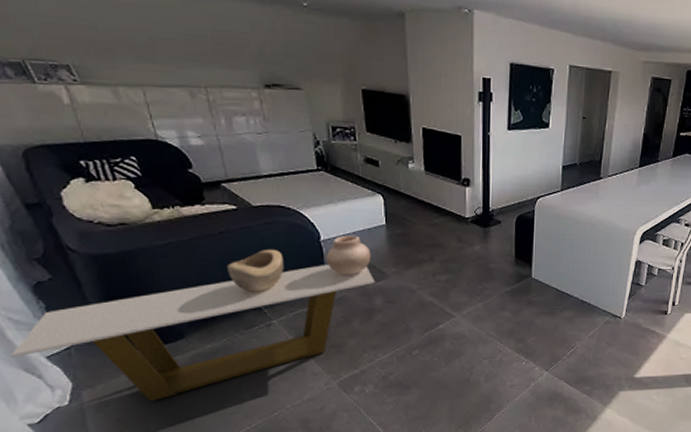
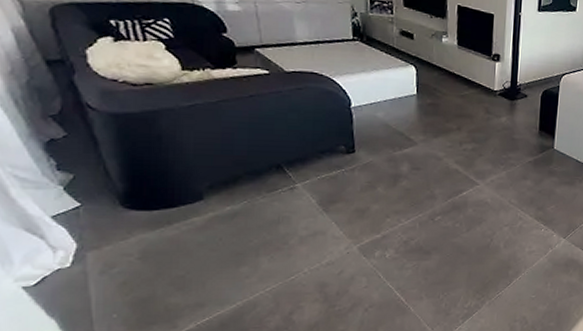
coffee table: present [10,264,375,402] -> none [11,130,403,264]
decorative bowl: present [227,248,284,293] -> none [254,113,313,157]
vase: present [326,235,371,275] -> none [355,102,400,141]

